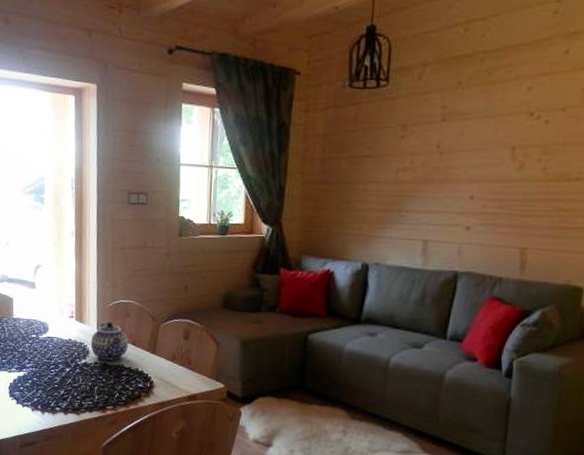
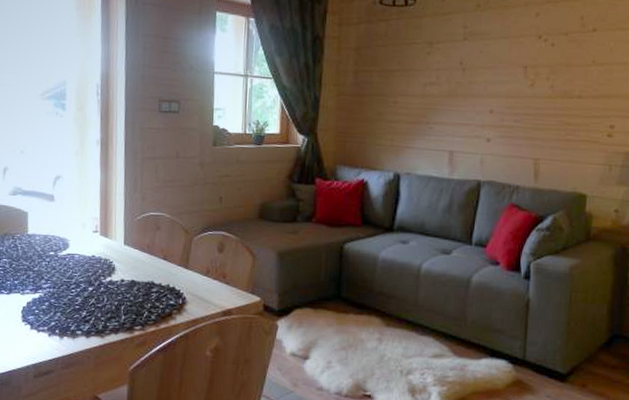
teapot: present [90,322,128,361] -> none [116,236,159,277]

